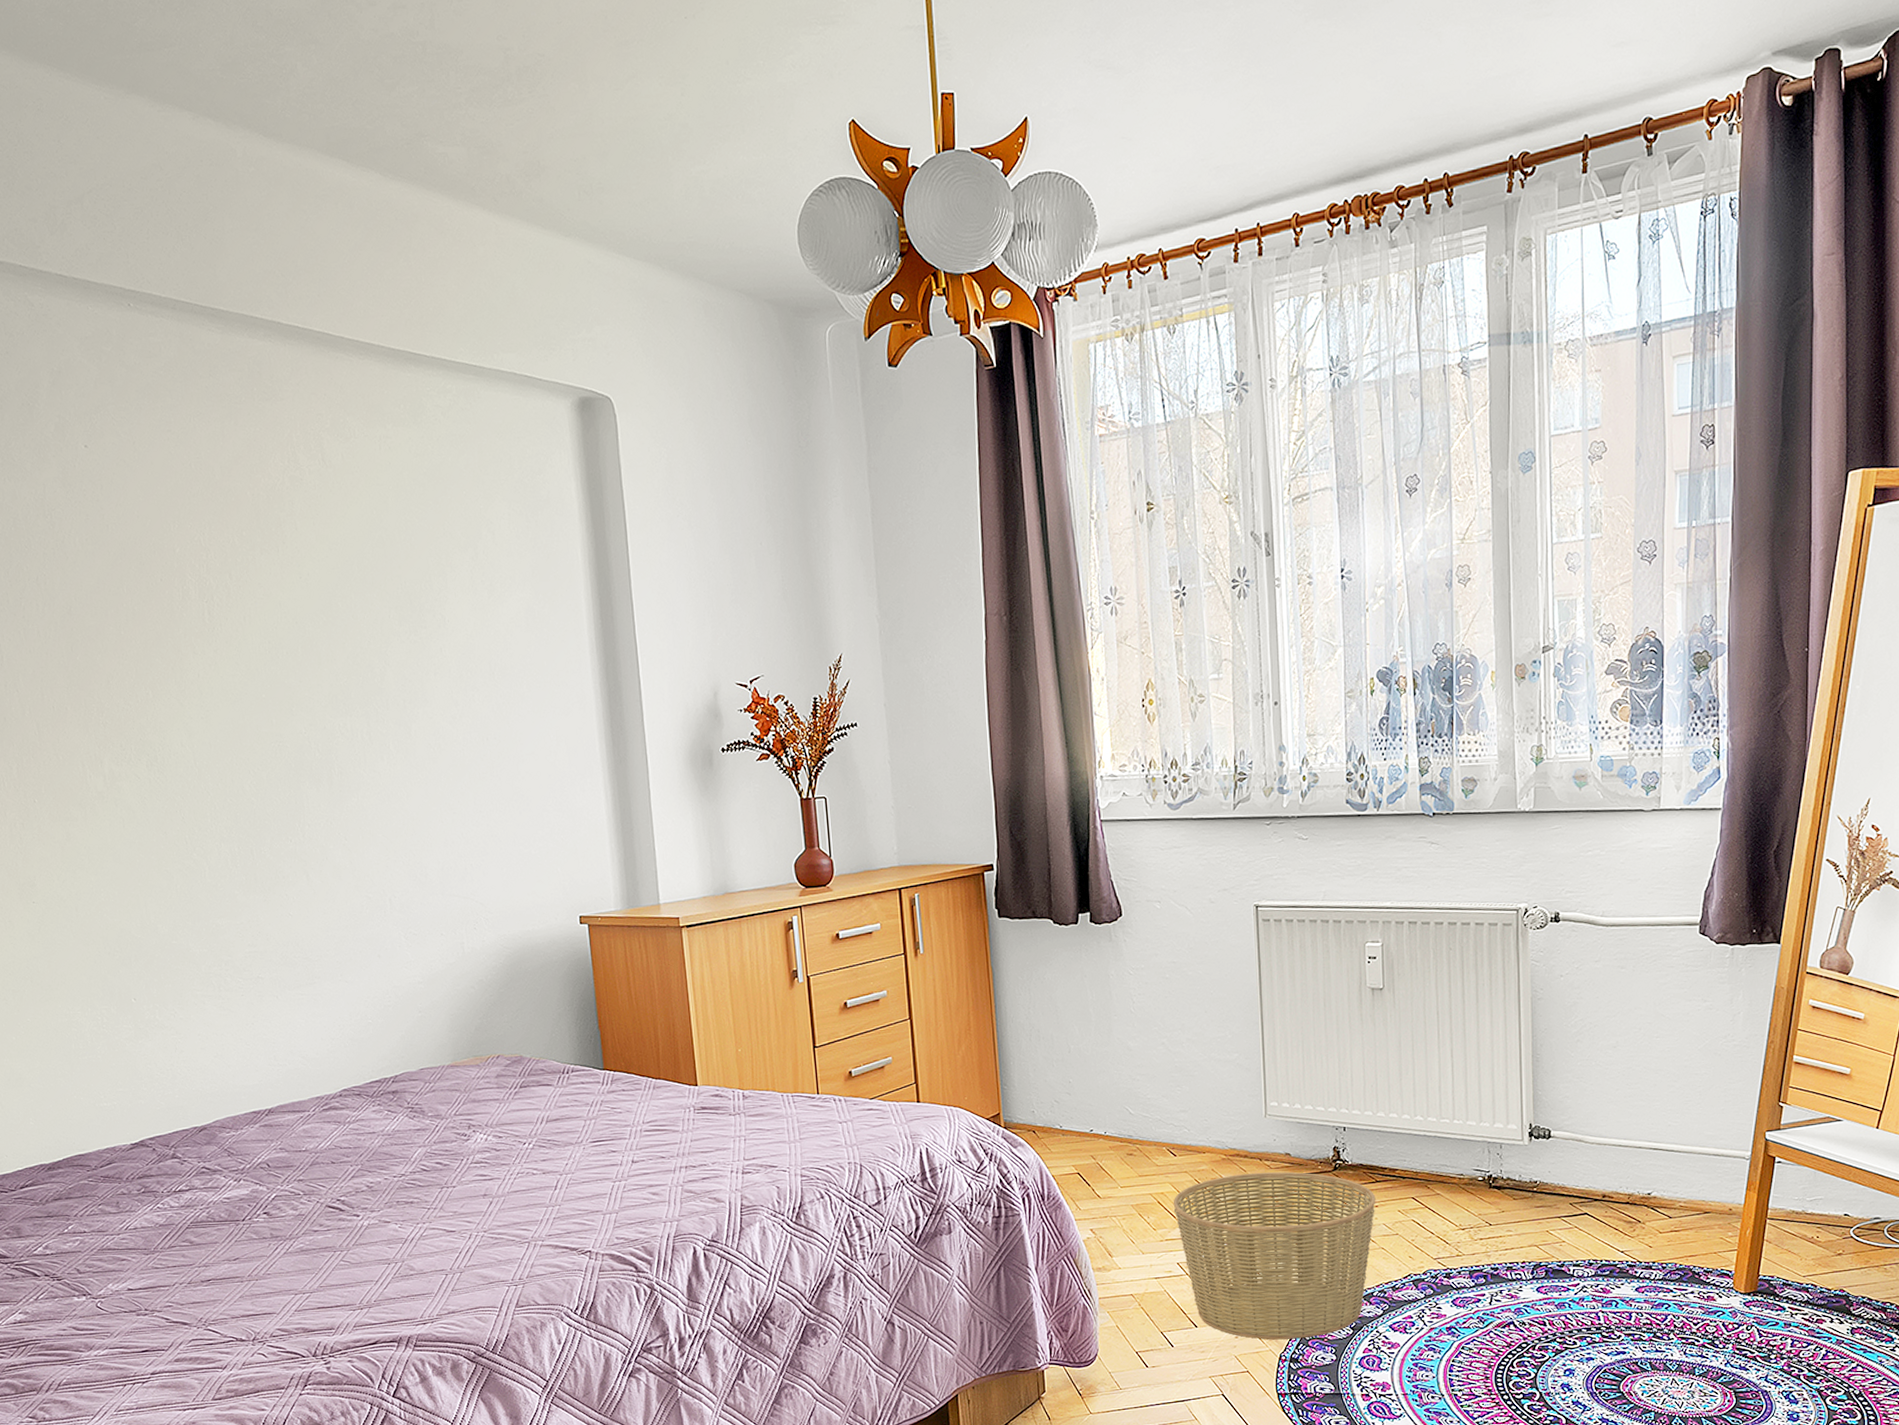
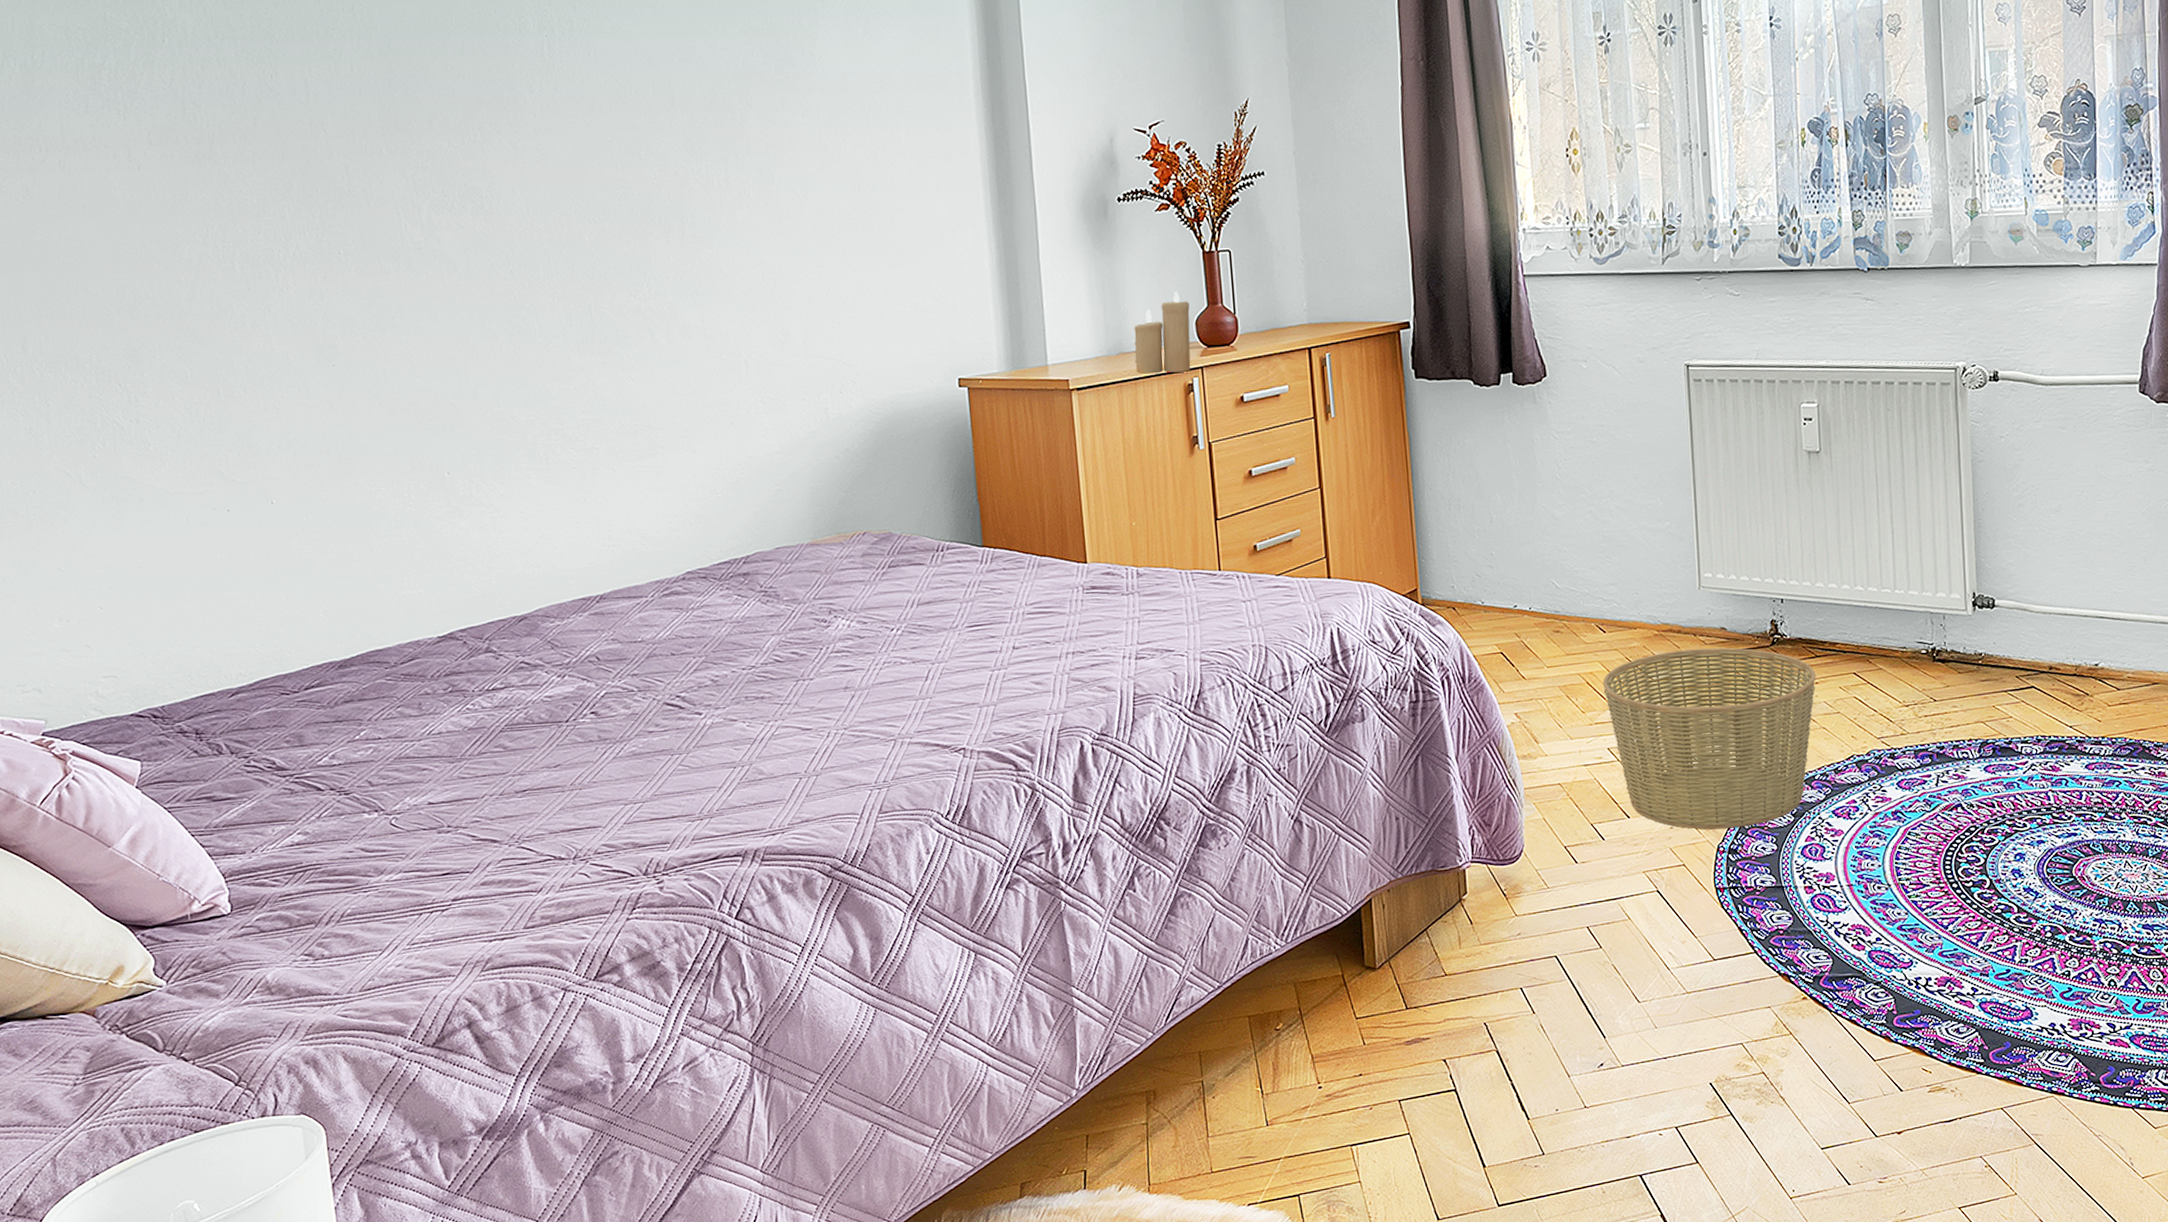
candle: none [738,836,791,913] -> present [1134,291,1191,374]

